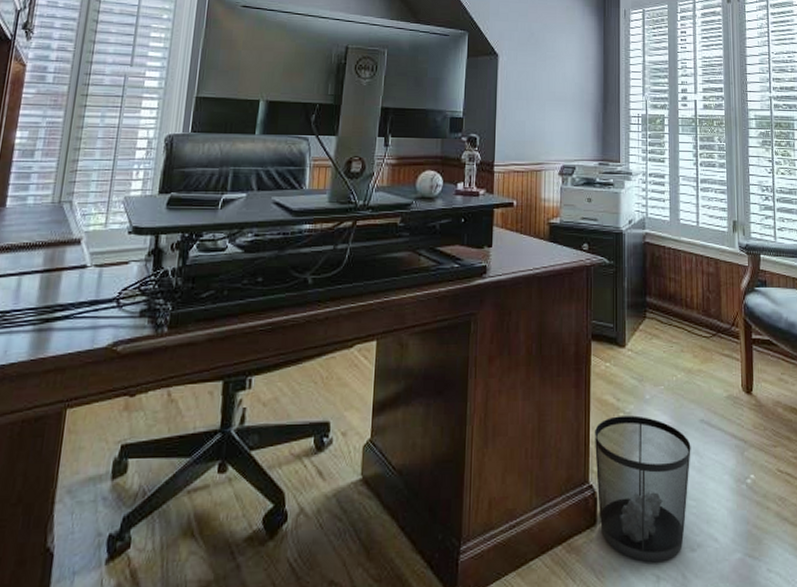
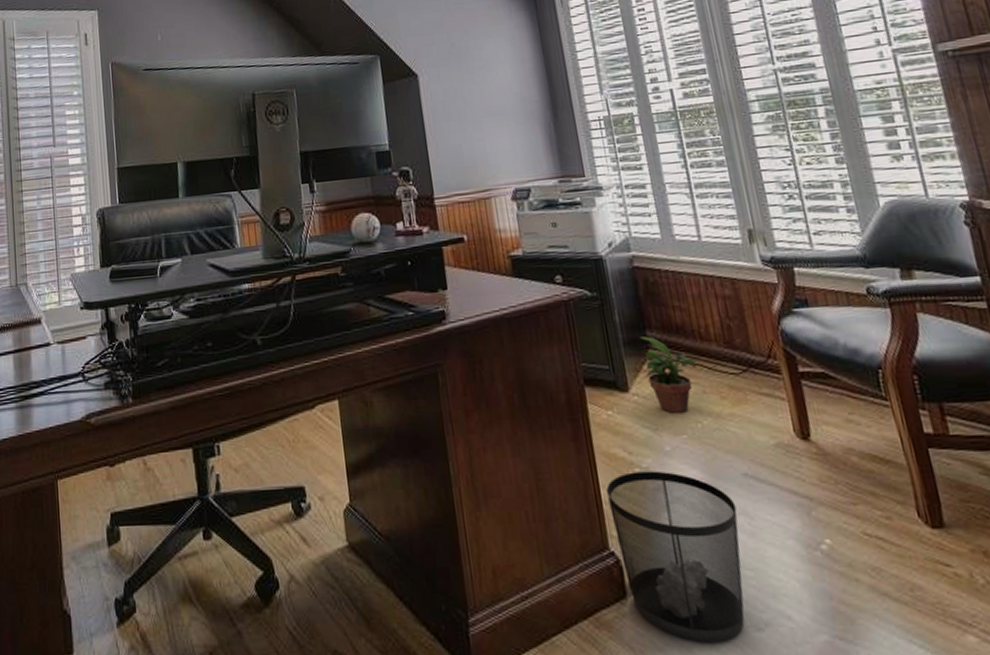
potted plant: none [639,301,680,368] -> present [639,336,698,414]

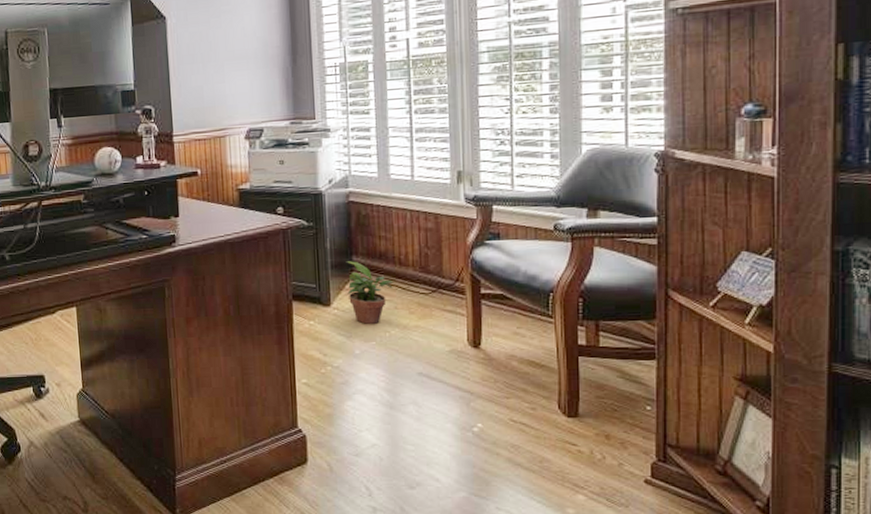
waste bin: present [606,471,745,643] -> none [300,369,408,497]

